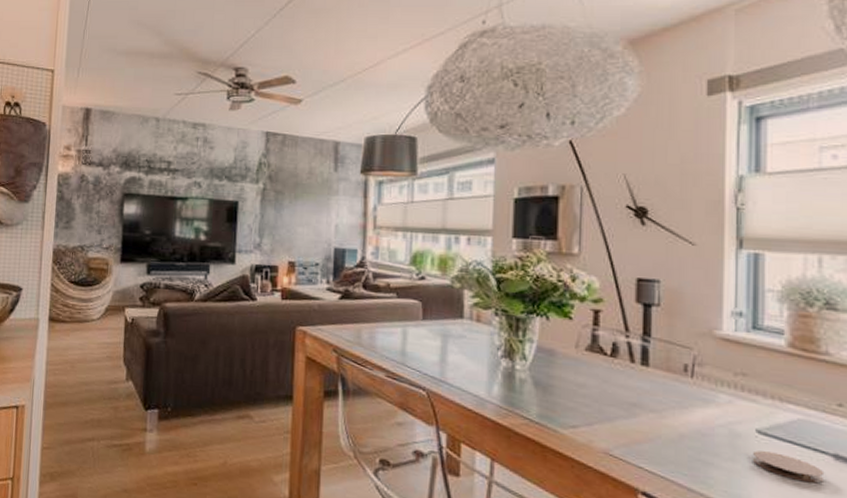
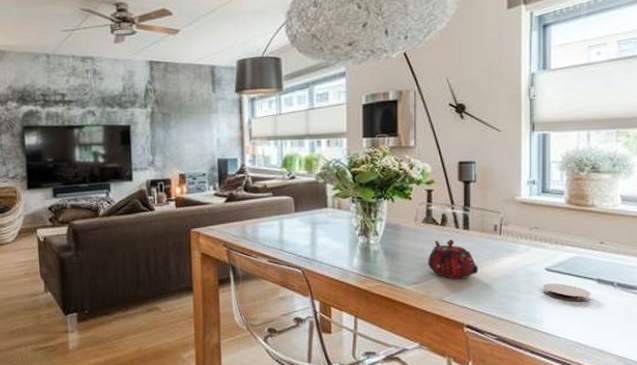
teapot: none [590,374,660,430] -> present [427,239,478,279]

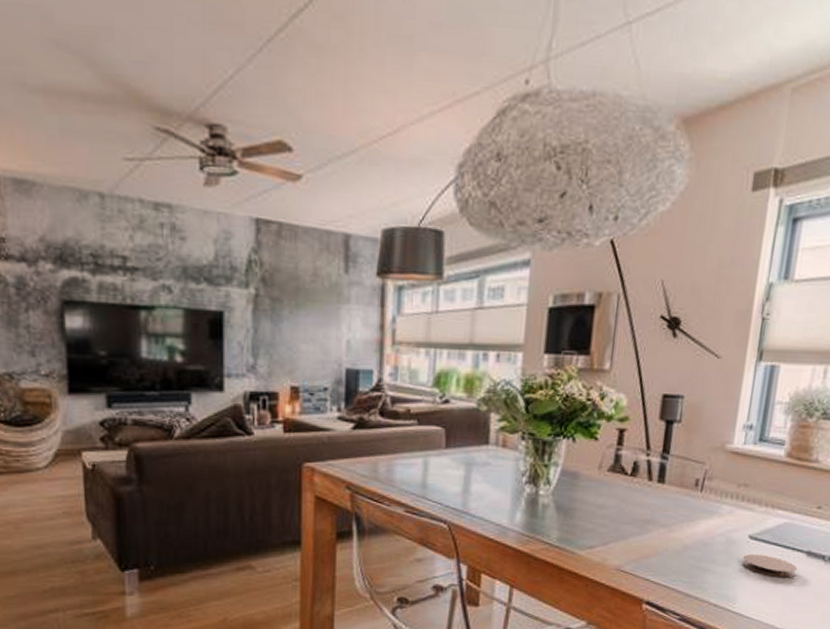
teapot: present [427,239,478,279] -> none [608,494,670,544]

